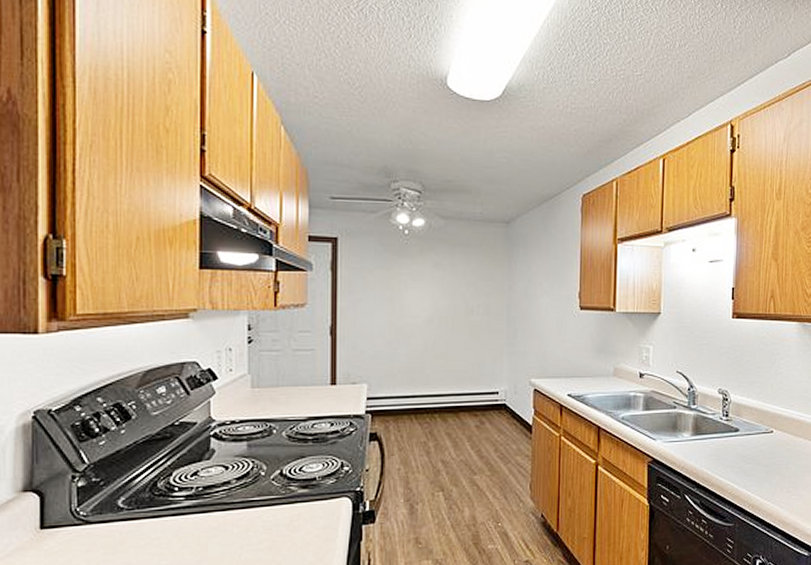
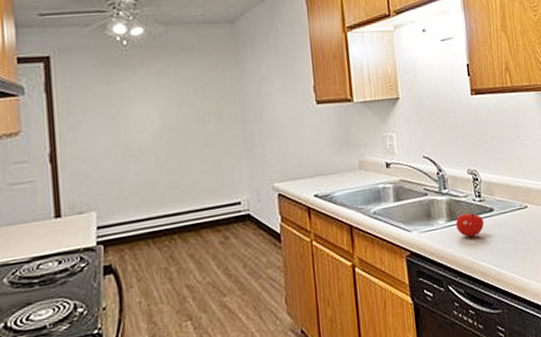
fruit: none [699,430,729,452] -> present [455,213,485,237]

